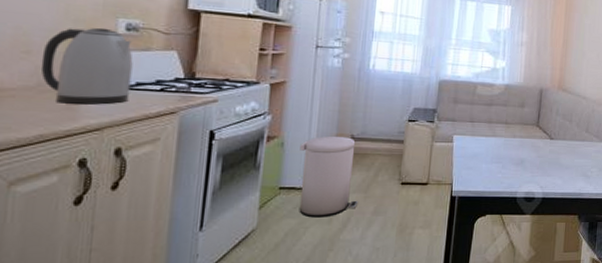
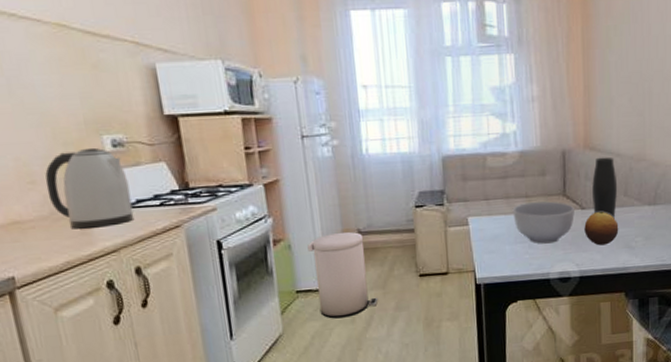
bowl: none [492,128,545,166] -> present [512,201,576,244]
fruit: none [550,143,579,172] -> present [584,212,619,246]
vase: none [559,98,582,151] -> present [592,157,618,219]

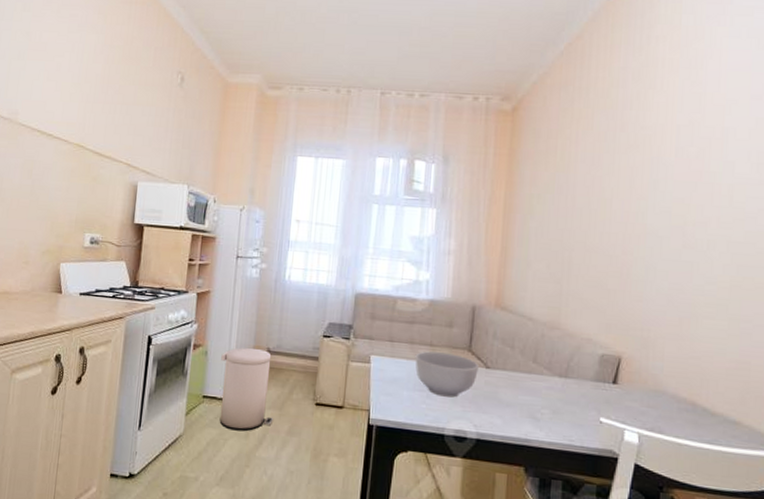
kettle: present [45,147,134,229] -> none [34,241,95,308]
fruit: present [584,212,619,246] -> none [486,374,525,411]
vase: present [592,157,618,219] -> none [498,318,527,385]

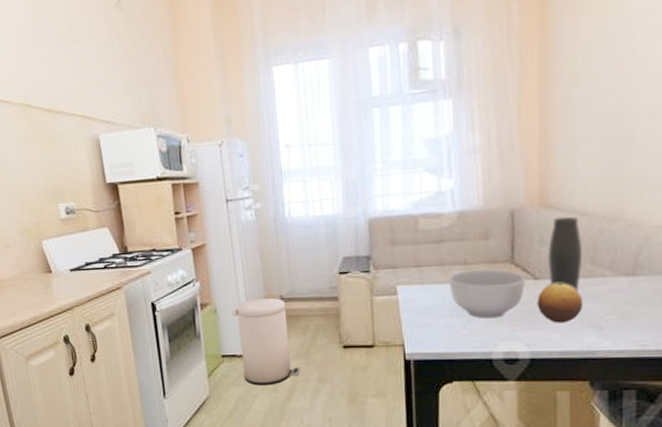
fruit: none [486,374,525,411] -> present [537,283,583,323]
vase: none [498,318,527,385] -> present [549,216,583,292]

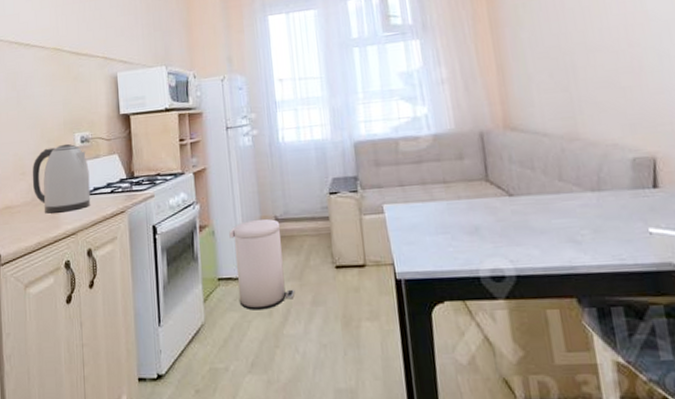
kettle: none [16,215,84,288] -> present [32,143,91,214]
bowl: present [448,269,526,319] -> none [430,187,502,236]
fruit: present [537,283,583,323] -> none [514,199,558,239]
vase: present [549,216,583,292] -> none [518,137,552,208]

